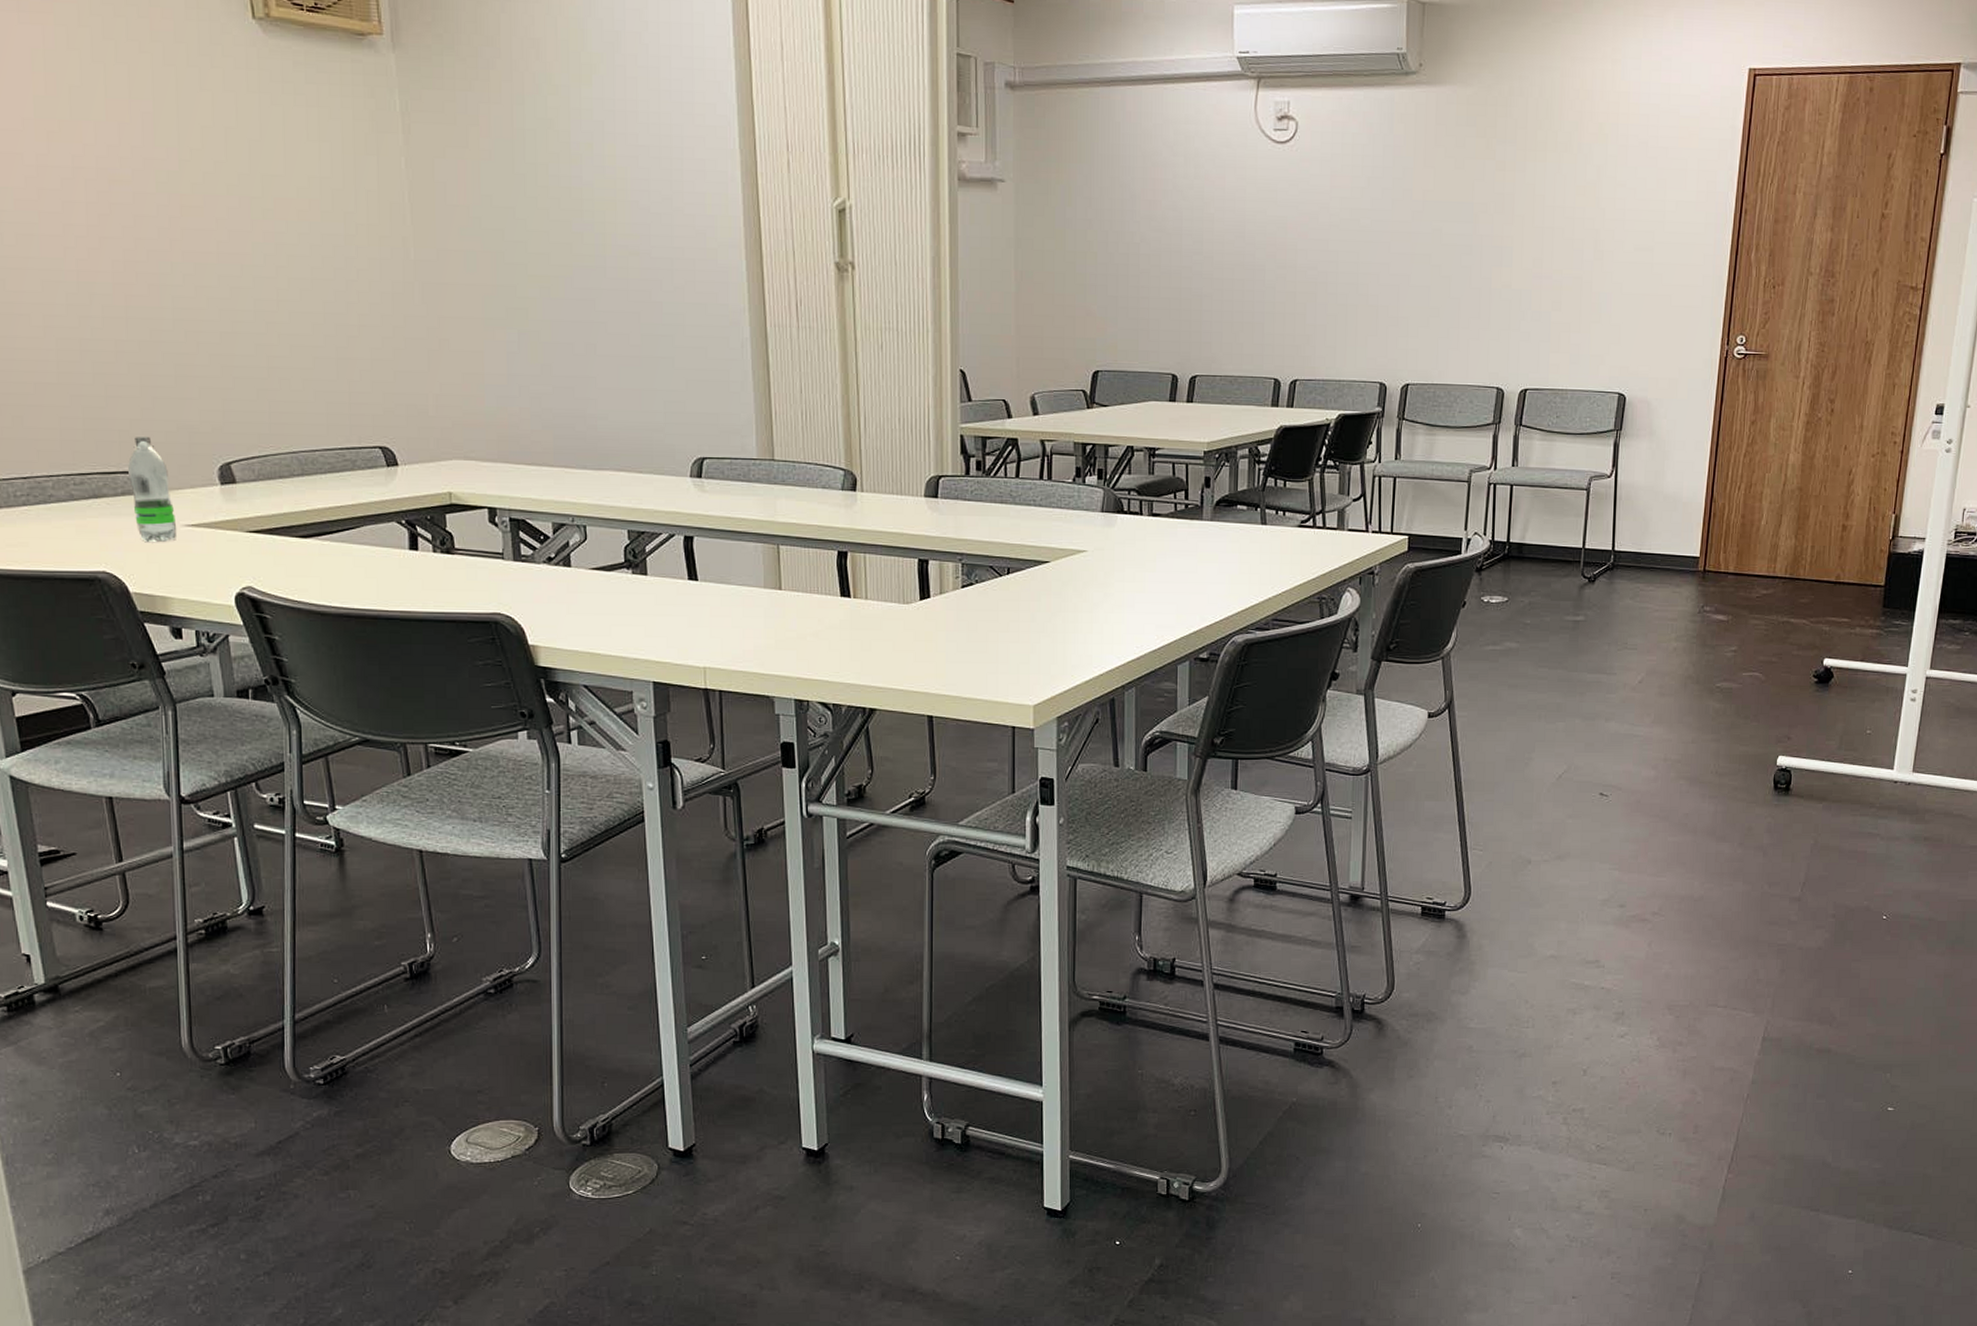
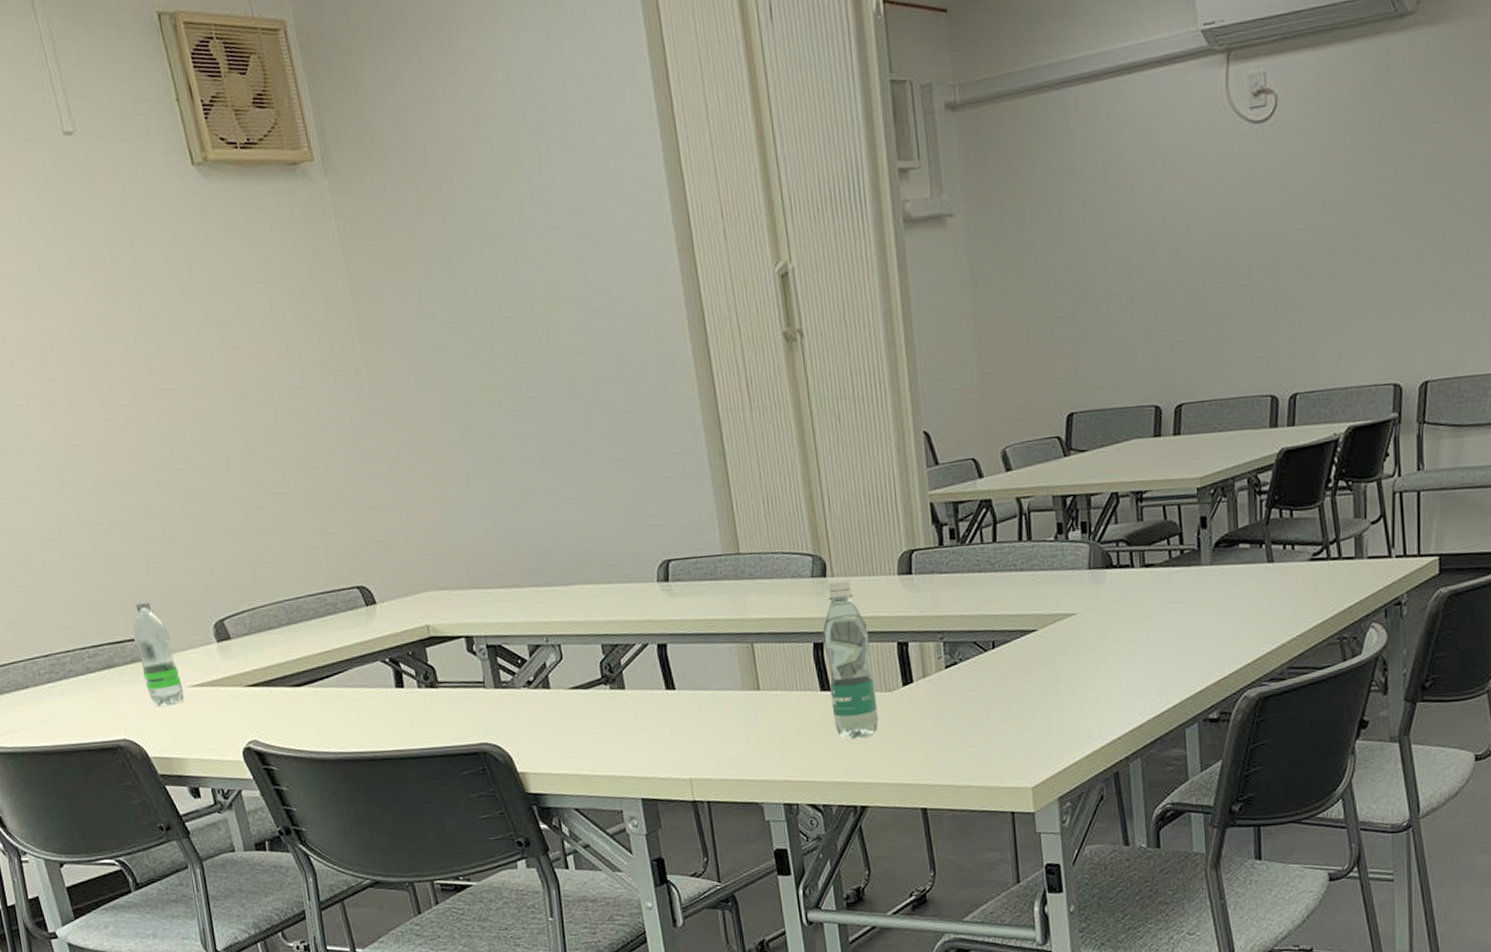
bottle: none [847,495,894,645] -> present [822,579,879,740]

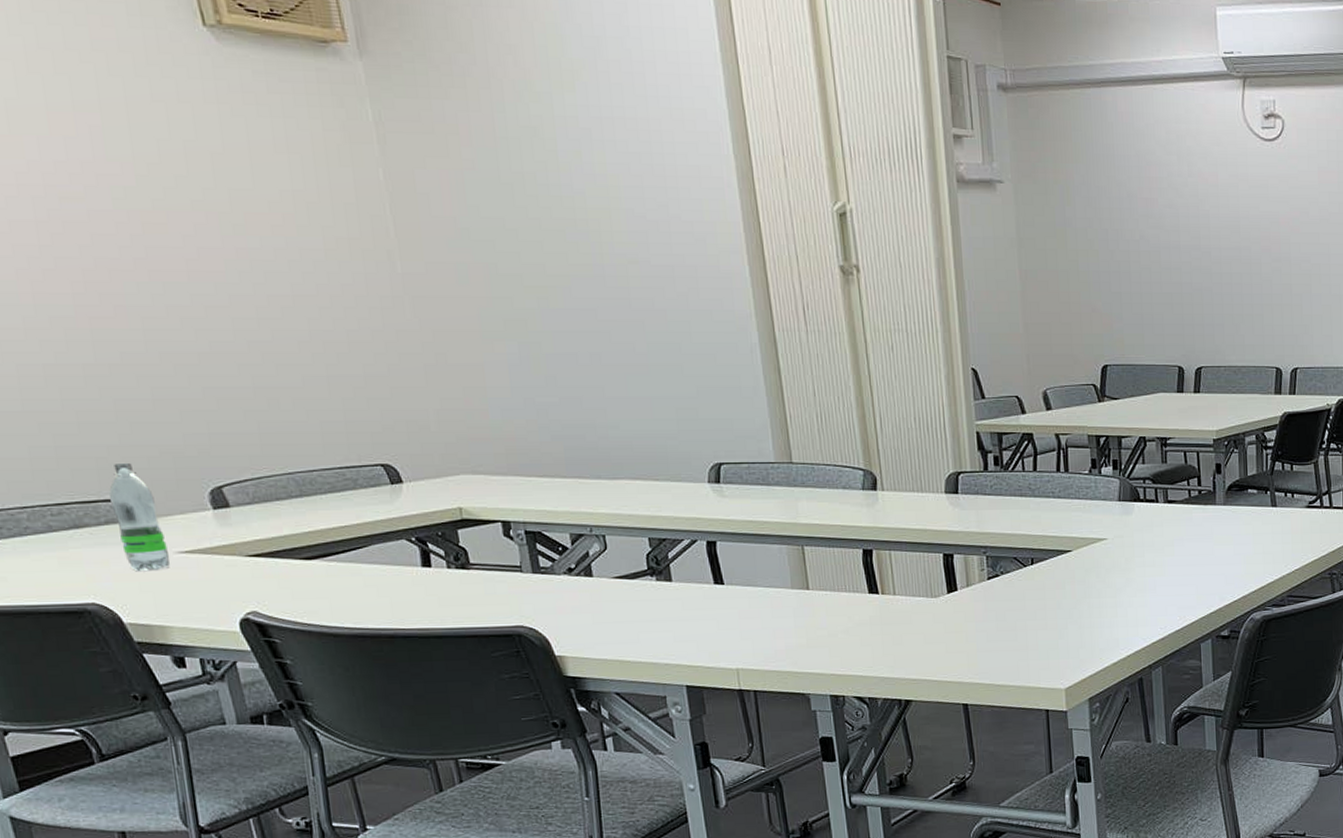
bottle: present [822,579,879,740] -> none [871,493,924,639]

